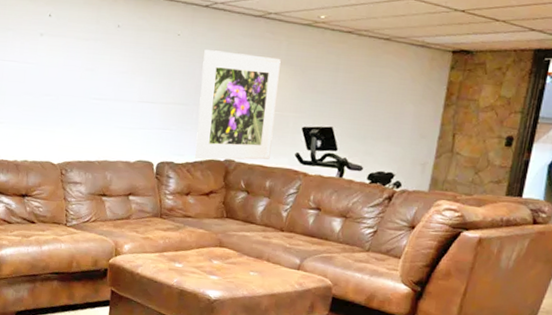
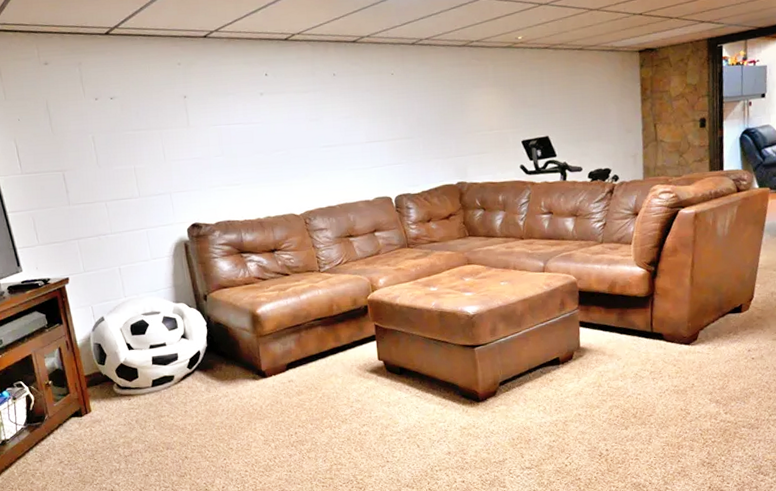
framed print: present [195,50,281,160] -> none [419,81,498,187]

